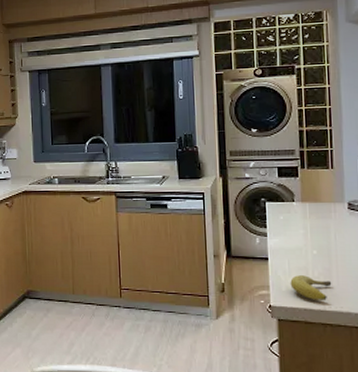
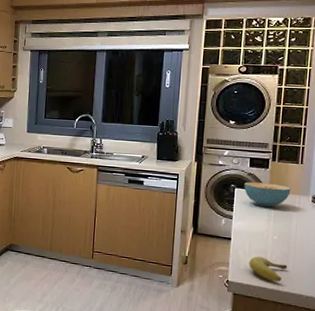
cereal bowl: none [275,193,325,220] -> present [244,181,291,208]

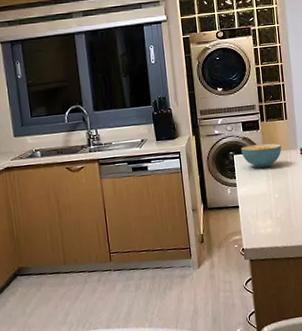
fruit: present [249,256,288,282] -> none [258,217,292,239]

